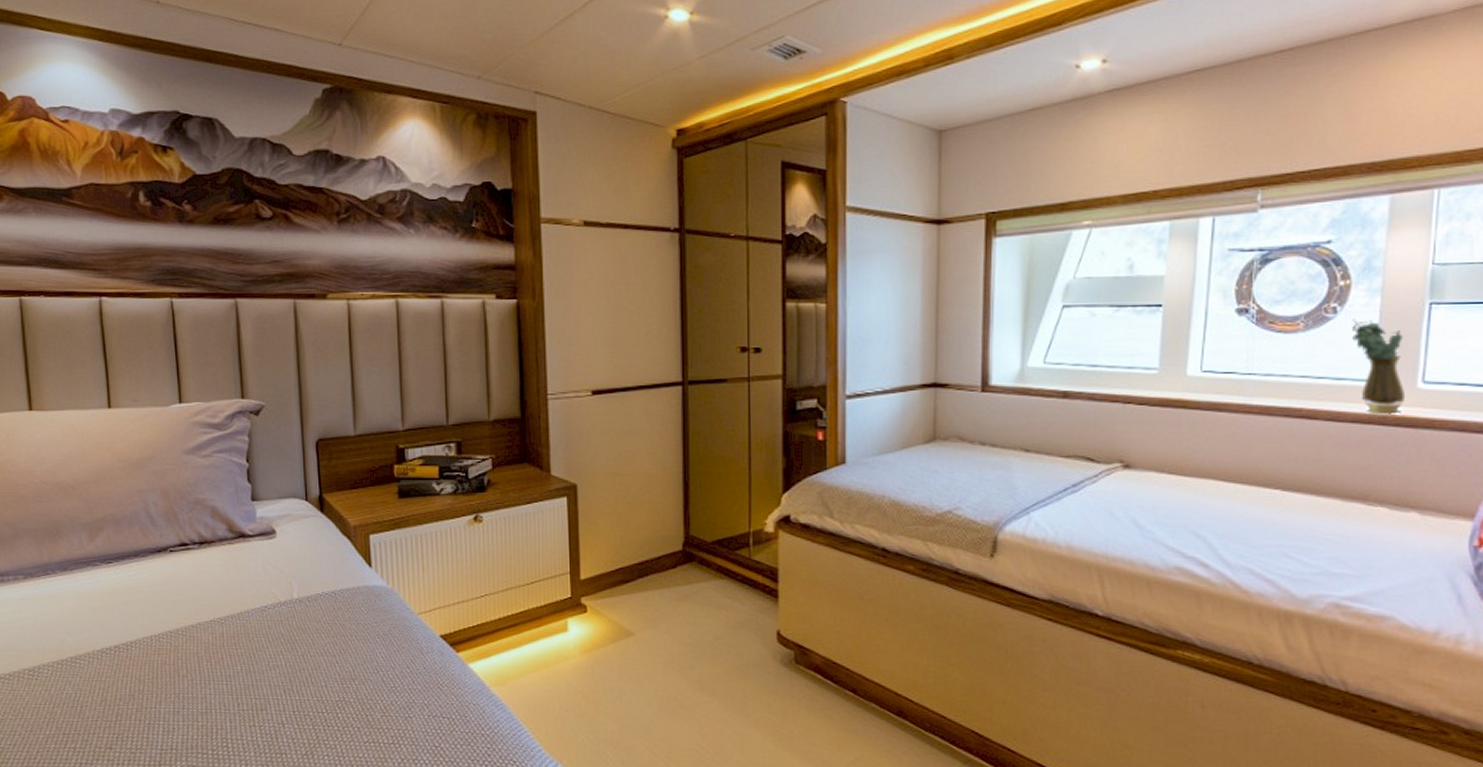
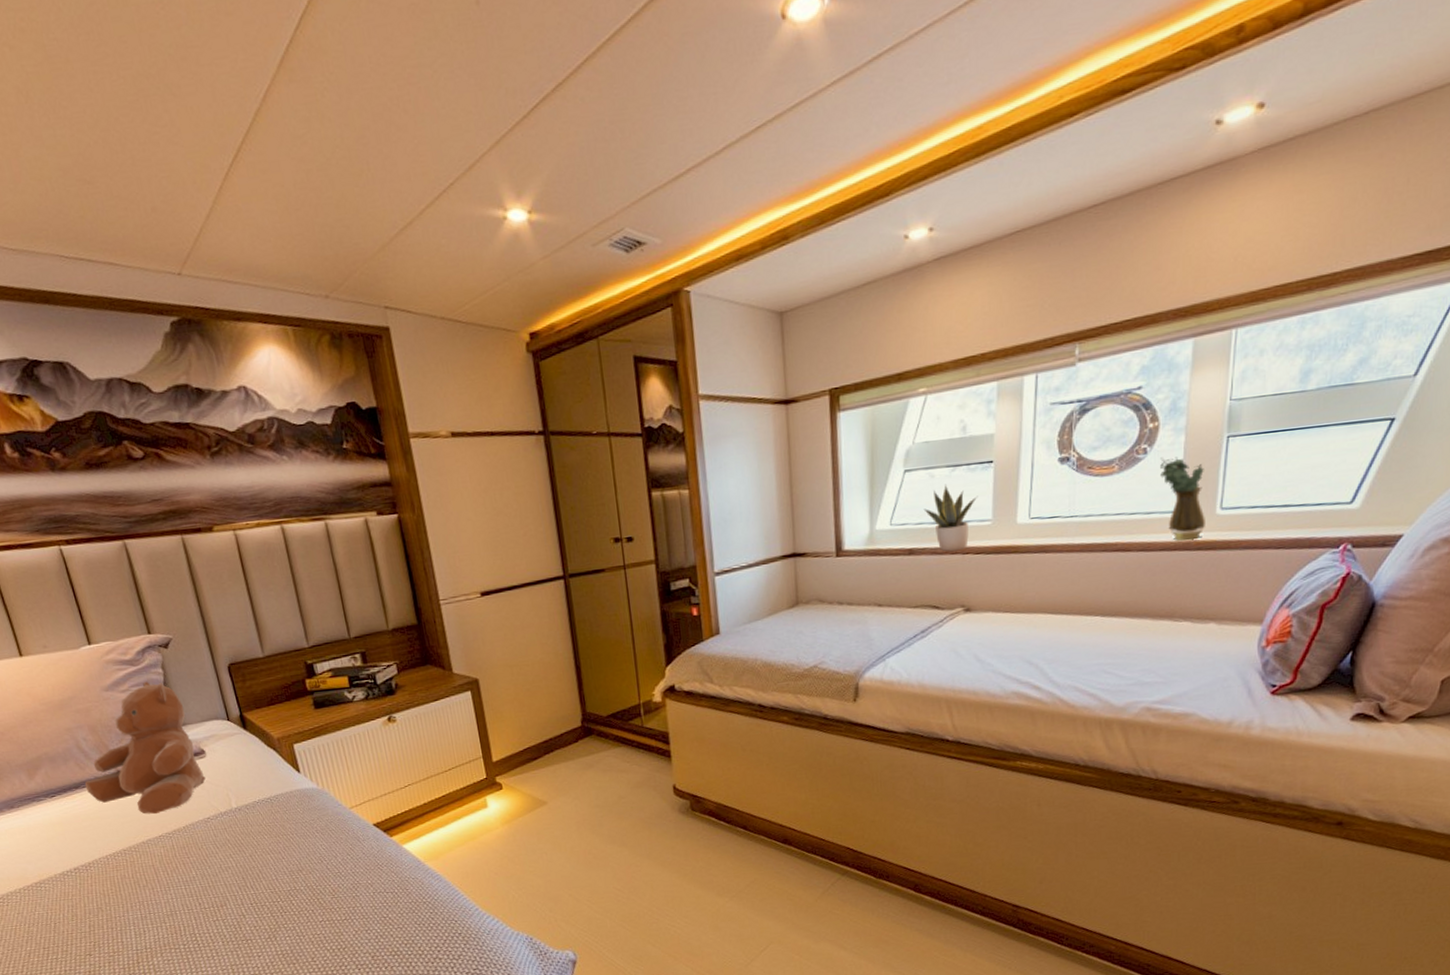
teddy bear: none [144,448,271,596] -> present [84,681,206,815]
potted plant: none [1082,324,1144,399] -> present [923,484,978,552]

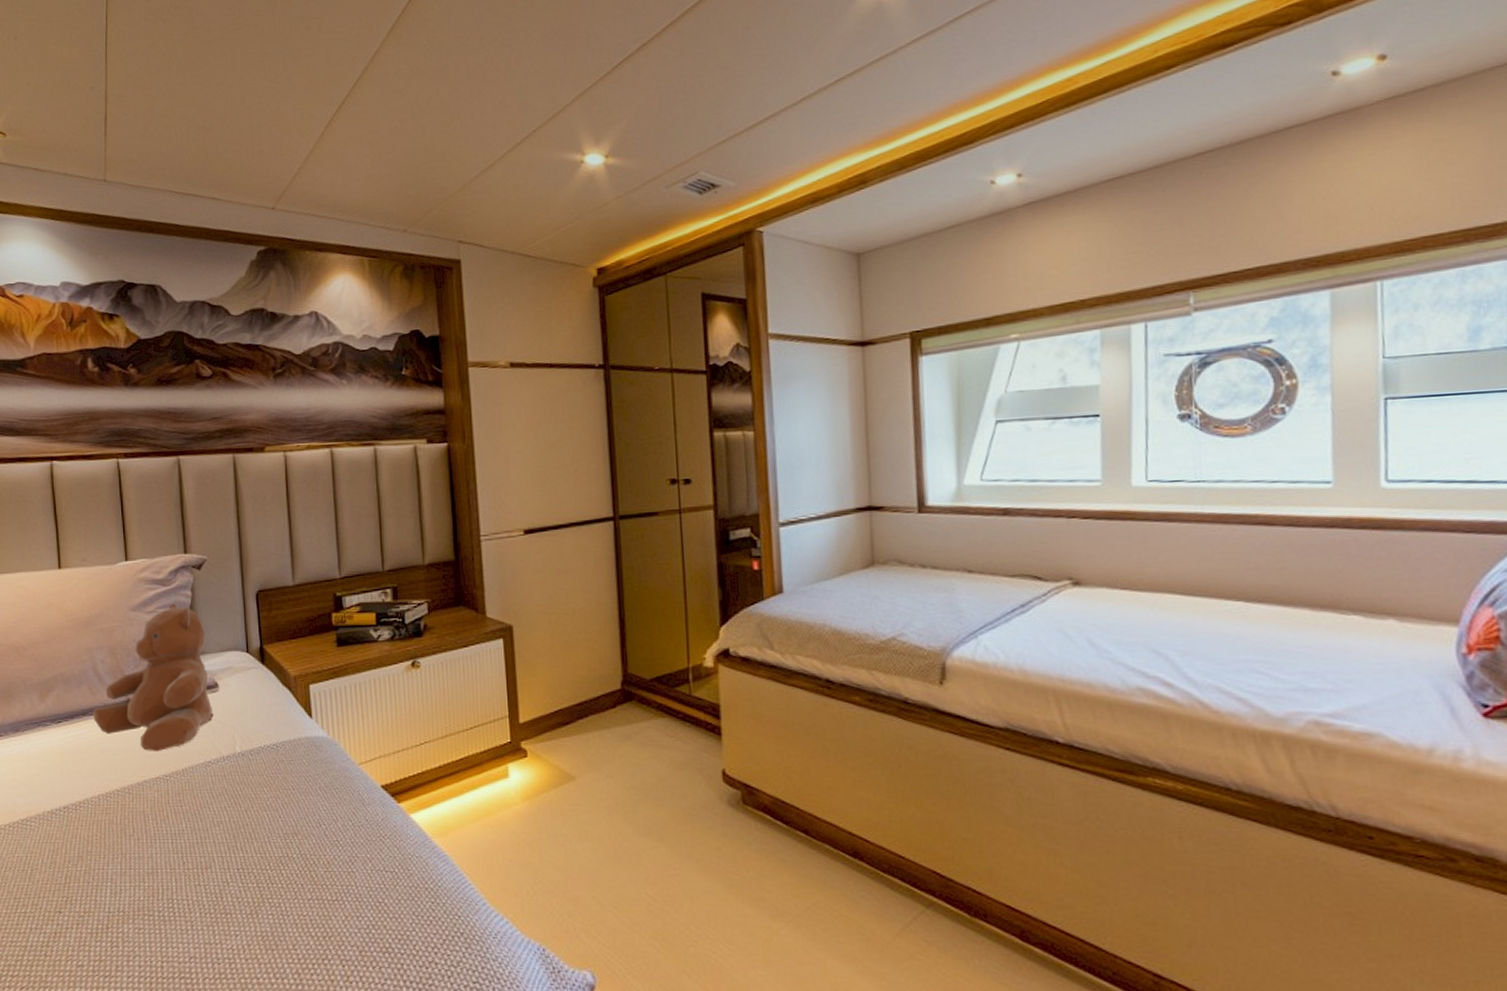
potted plant: present [923,484,978,552] -> none [1019,437,1084,515]
vase: present [1160,457,1207,541] -> none [1303,418,1370,517]

